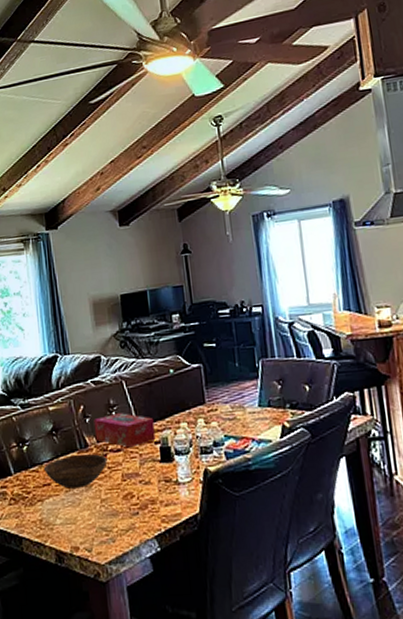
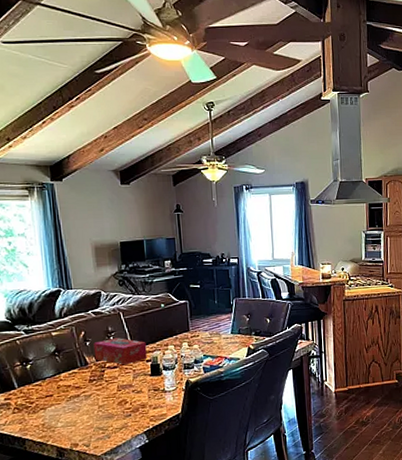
bowl: present [44,454,107,489] -> none [47,370,105,399]

